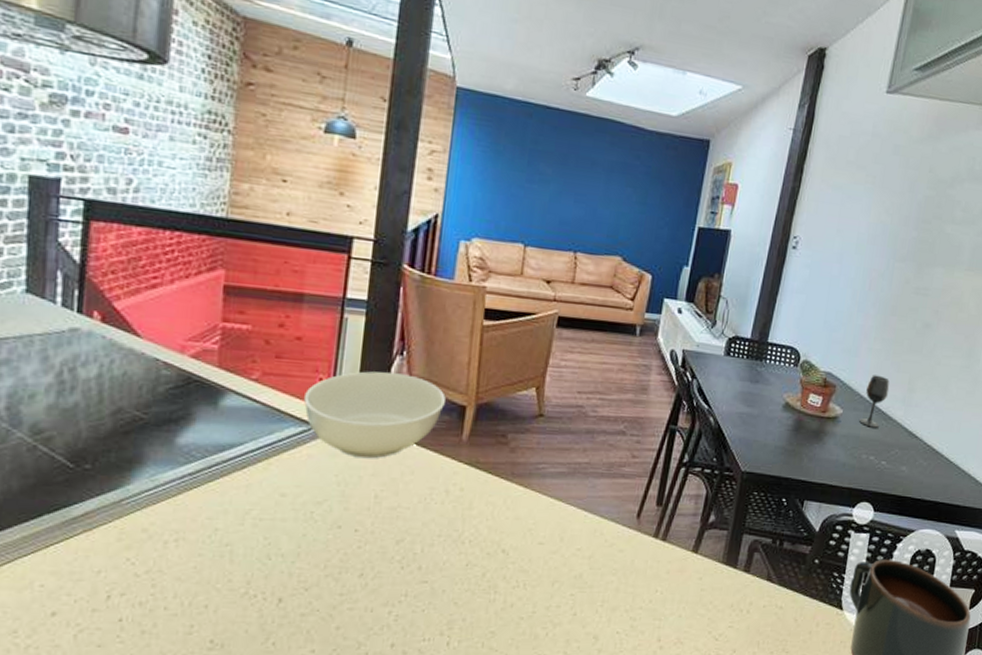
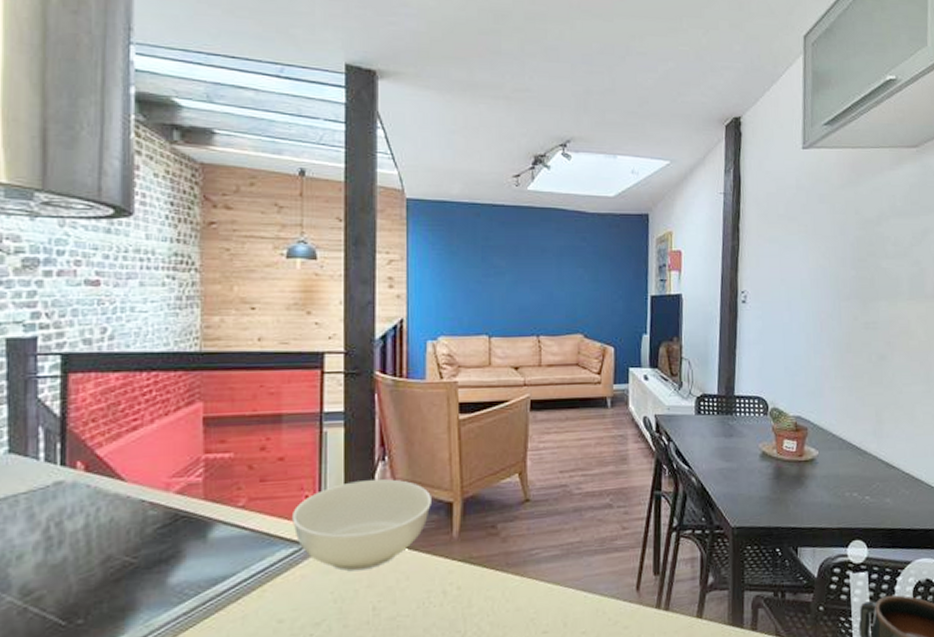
wine glass: present [859,375,890,428] -> none [836,412,859,464]

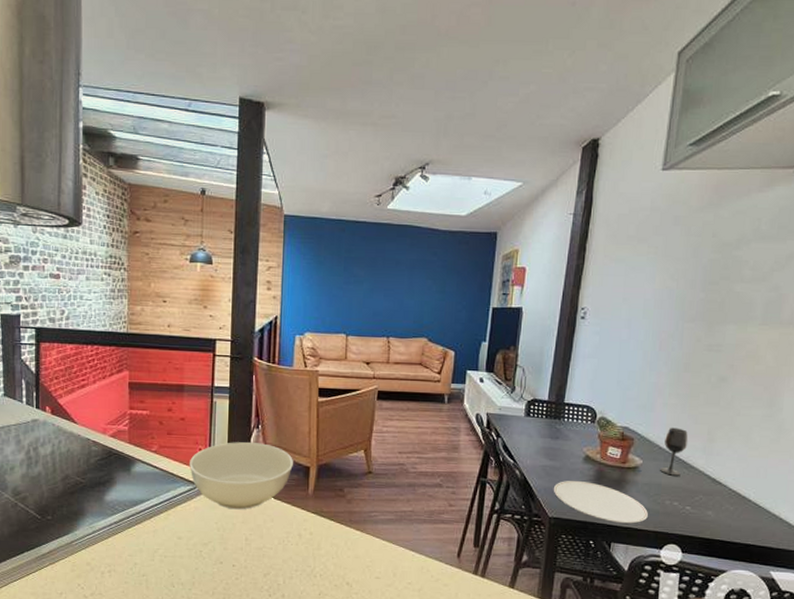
plate: none [732,481,830,525] -> present [553,480,648,524]
wine glass: none [836,412,859,464] -> present [660,427,689,476]

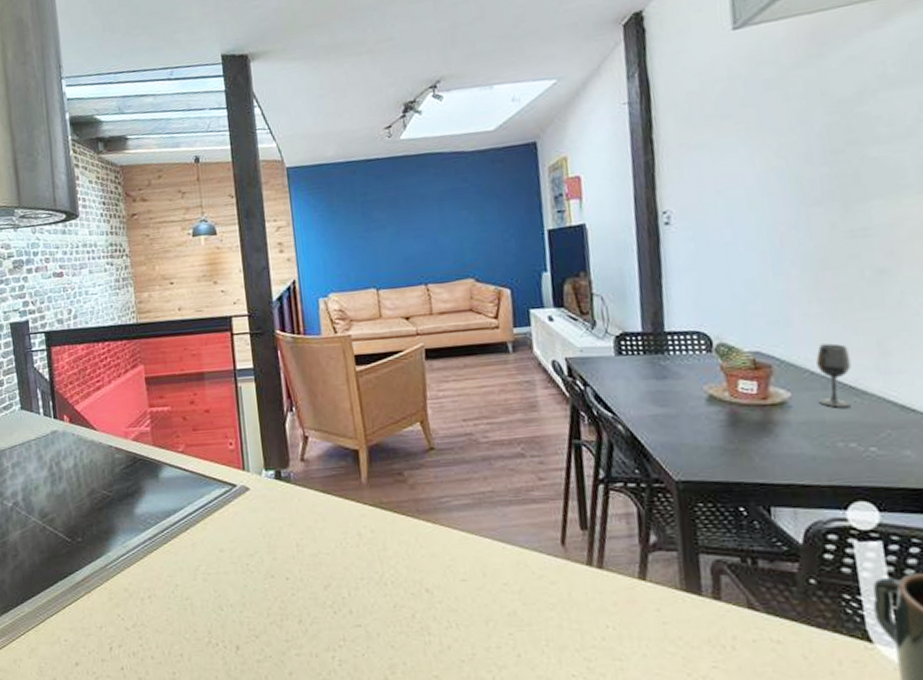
bowl: present [188,442,294,510] -> none [220,428,340,511]
plate: present [553,480,648,524] -> none [672,428,816,480]

